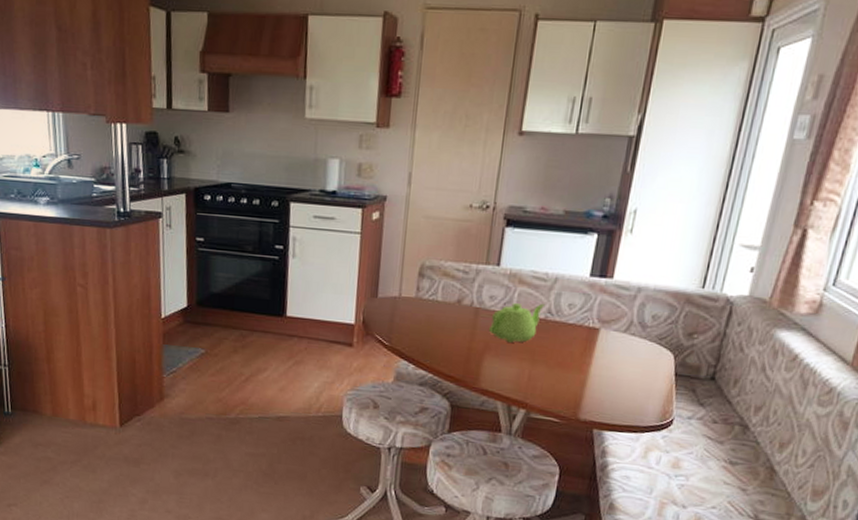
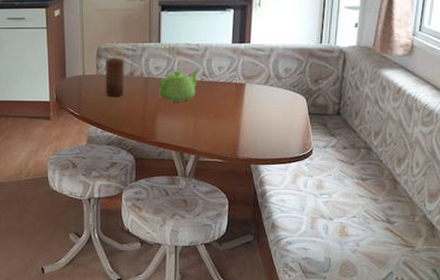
candle: none [423,278,453,328] -> present [105,58,125,97]

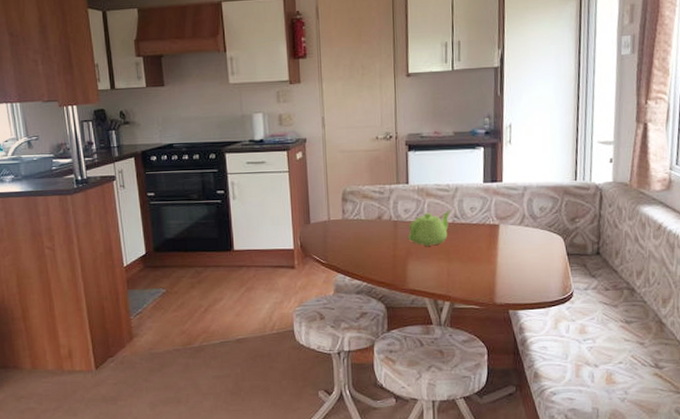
candle: present [105,58,125,97] -> none [351,201,373,243]

